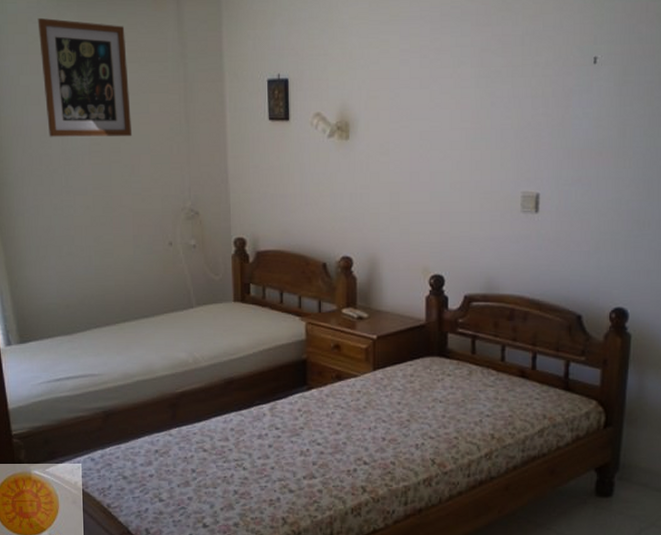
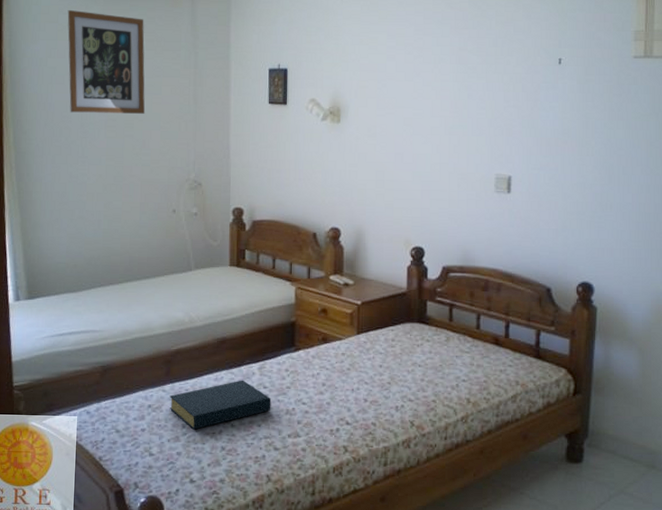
hardback book: none [177,421,285,474] -> present [169,380,272,430]

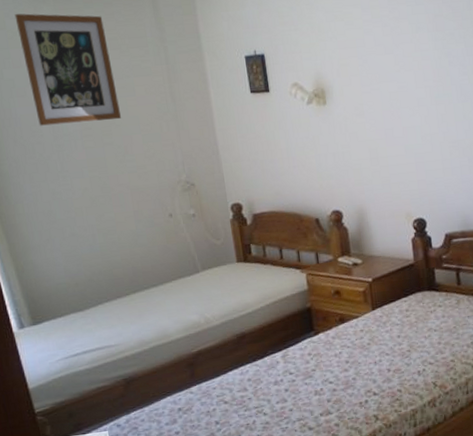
hardback book: present [169,380,272,430] -> none [198,370,300,425]

